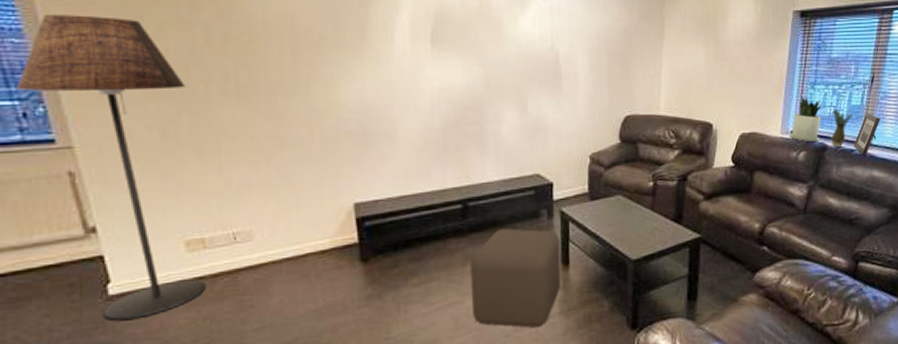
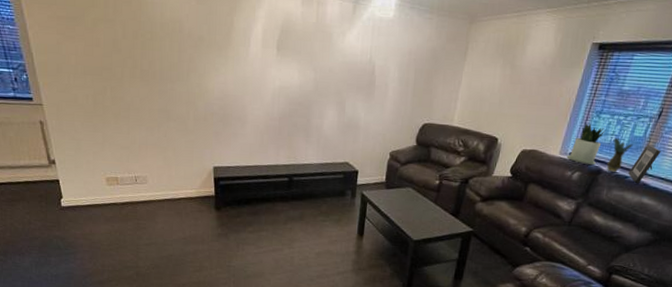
floor lamp: present [17,15,205,322] -> none [11,10,117,225]
cube: present [469,228,561,328] -> none [289,200,358,279]

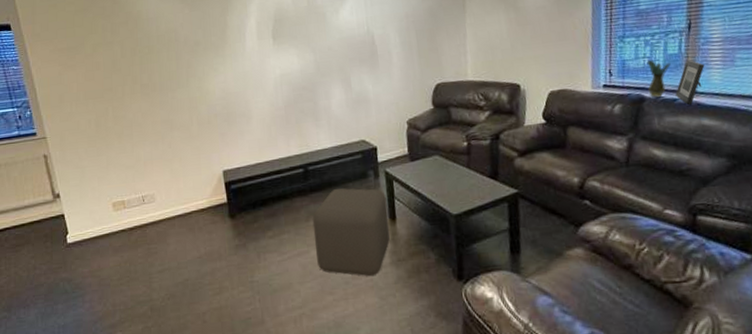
cube: none [289,200,358,279] -> present [312,188,390,277]
planter: present [566,123,607,166] -> none [600,50,636,95]

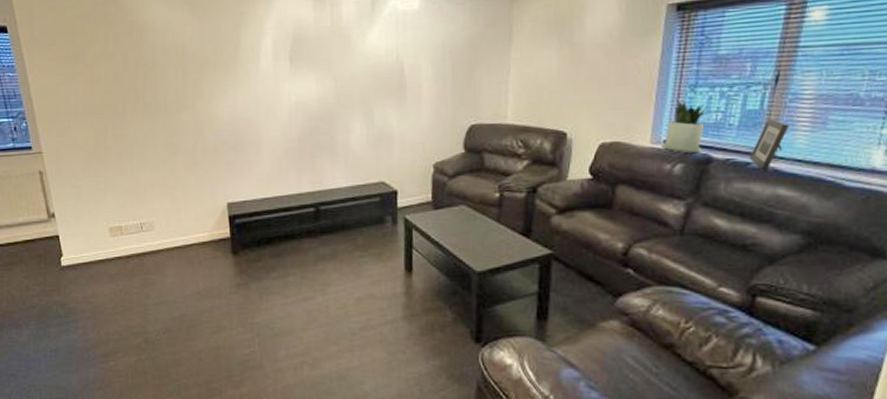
cube: present [312,188,390,277] -> none [321,232,405,330]
planter: none [600,50,636,95] -> present [660,101,708,154]
vase: present [646,59,671,97] -> none [717,114,748,159]

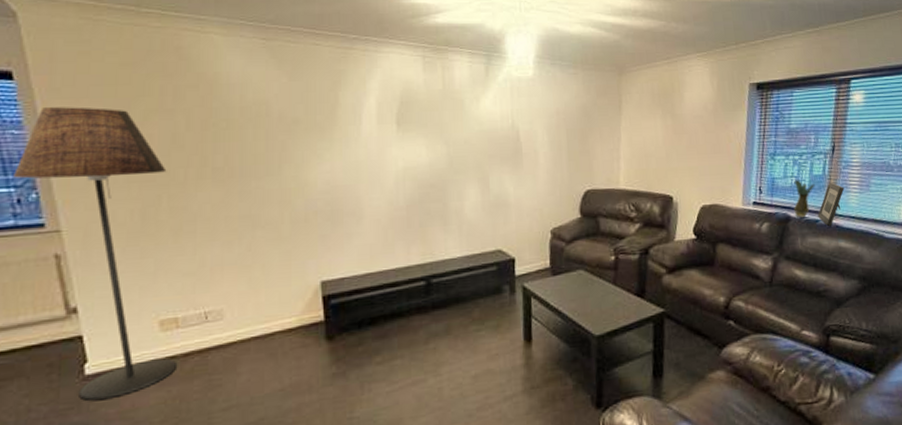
floor lamp: none [11,53,122,287] -> present [13,107,176,402]
planter: present [660,101,708,154] -> none [750,167,785,214]
vase: none [717,114,748,159] -> present [793,179,815,217]

